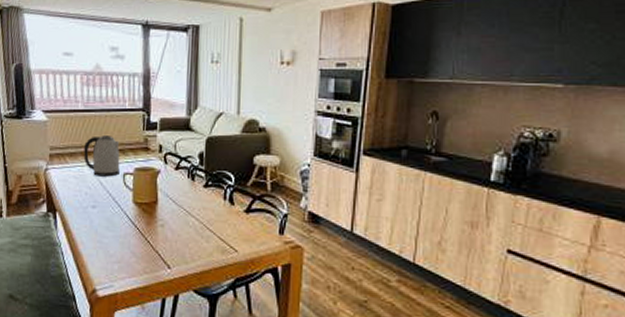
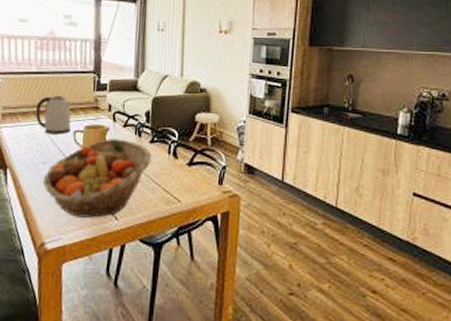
fruit basket: none [92,182,206,266] -> present [42,139,152,218]

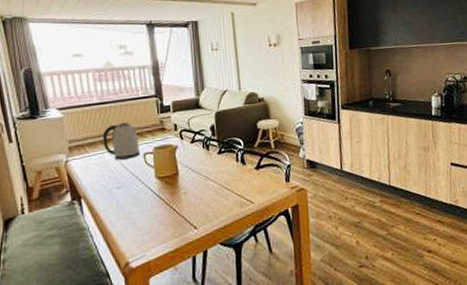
fruit basket: present [42,139,152,218] -> none [119,154,222,233]

